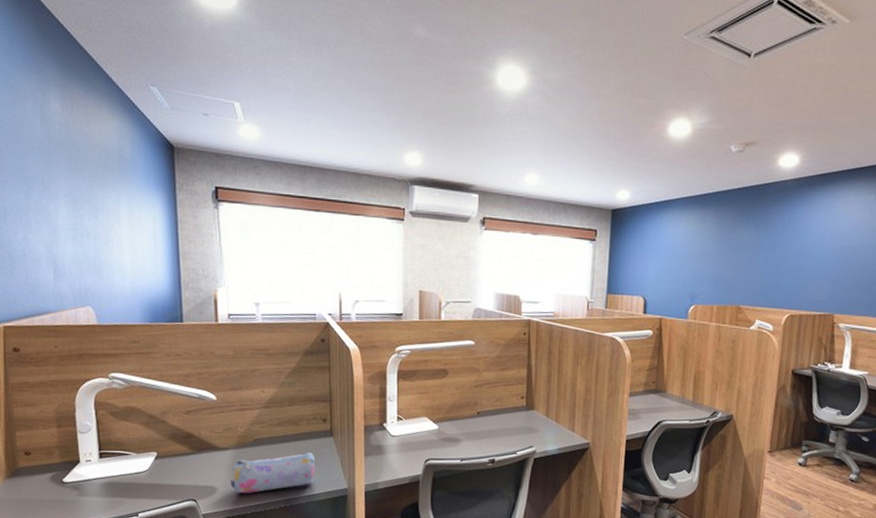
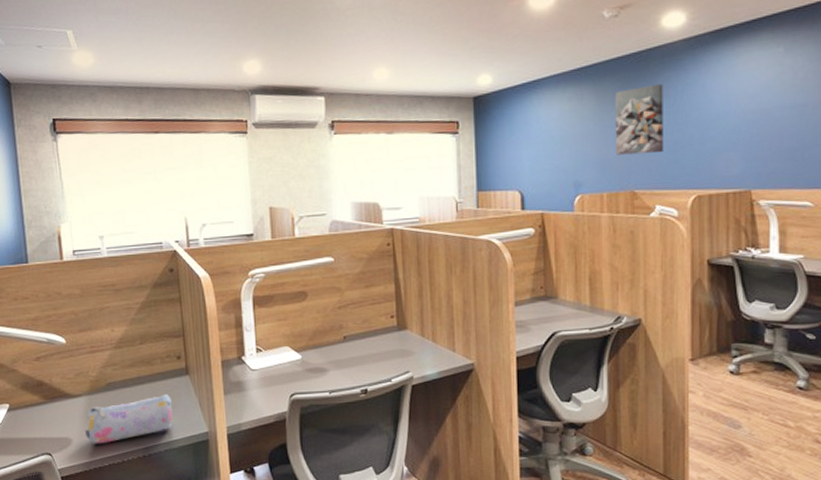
wall art: none [727,215,774,276] -> present [615,84,663,155]

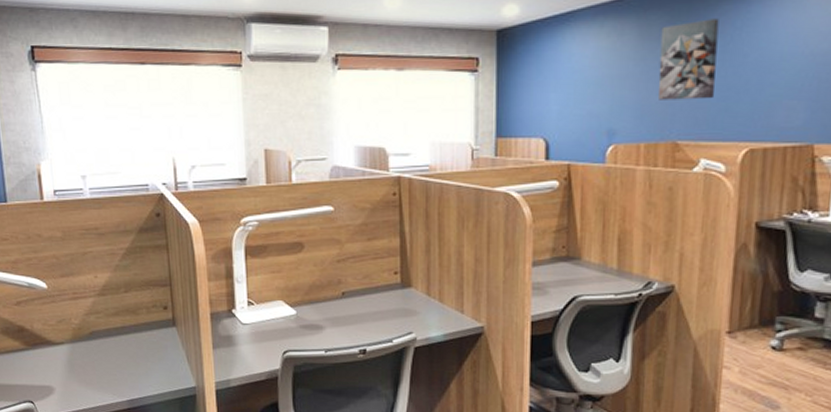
pencil case: present [84,394,173,444] -> none [67,346,159,394]

